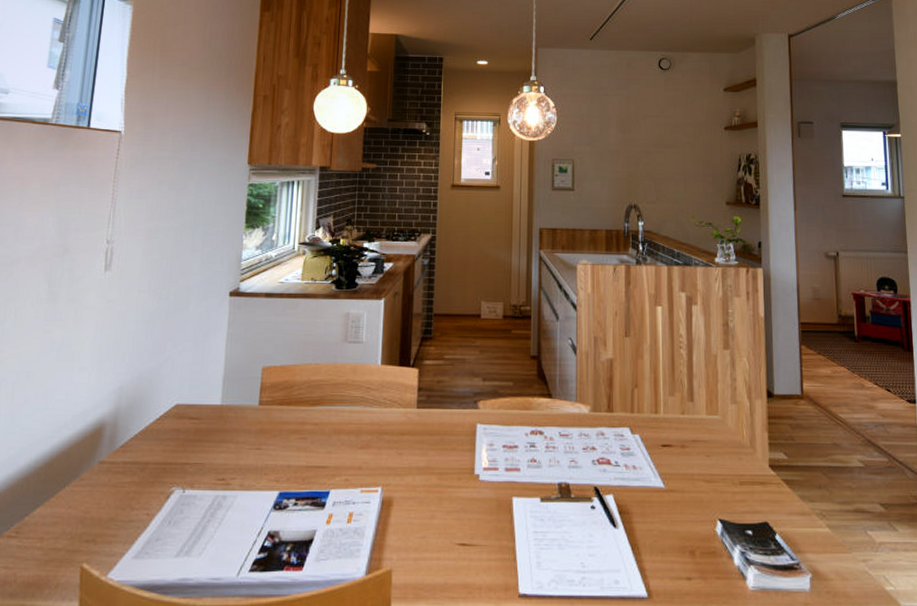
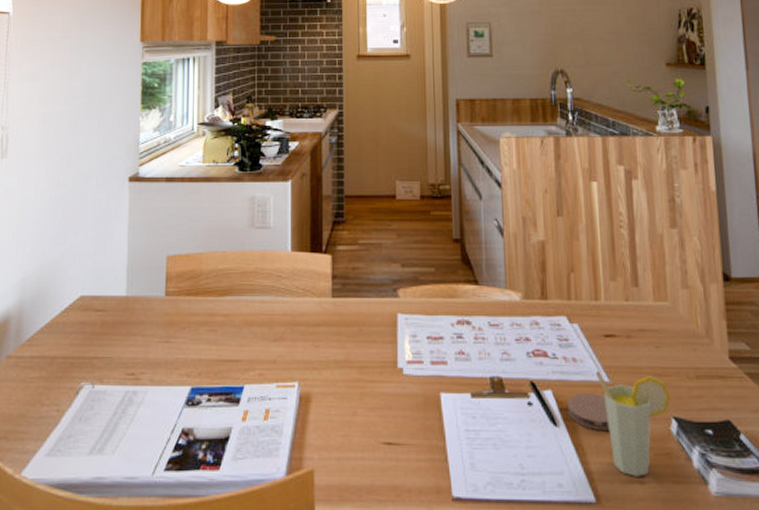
coaster: none [626,498,663,531] -> present [567,393,610,430]
cup: none [652,478,718,573] -> present [595,371,671,477]

